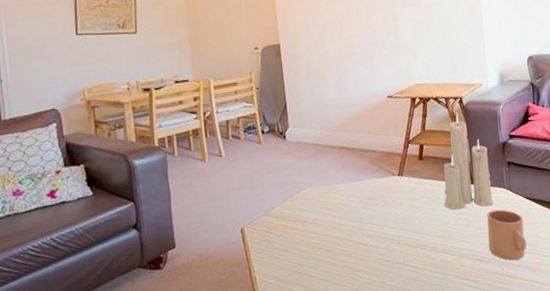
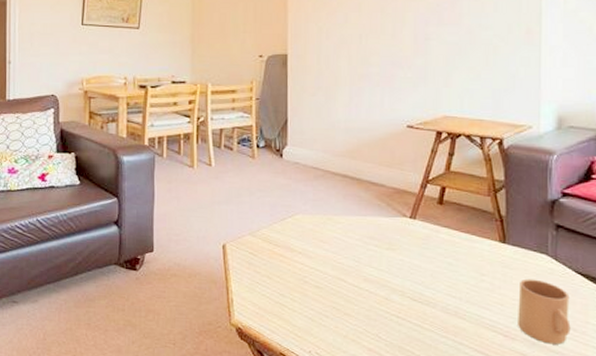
candle: present [443,112,493,210] -> none [464,155,531,272]

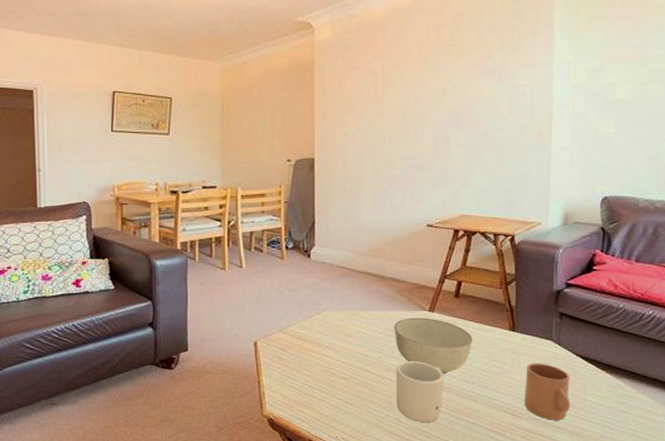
bowl: none [372,224,459,287] -> present [394,317,473,374]
mug: none [374,270,427,341] -> present [395,360,444,423]

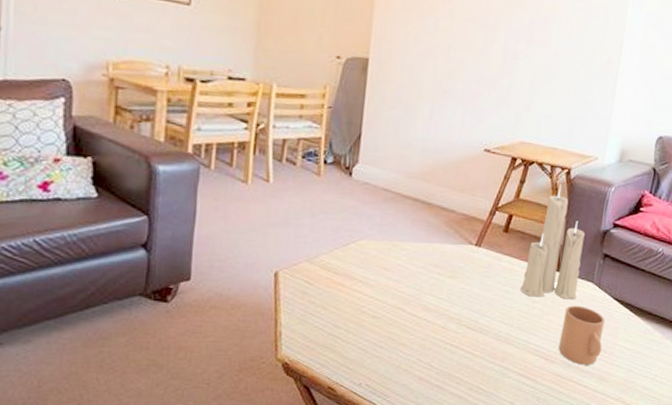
bowl: present [394,317,473,374] -> none [436,251,517,315]
mug: present [395,360,444,423] -> none [429,299,483,368]
candle: none [477,250,537,356] -> present [520,184,585,299]

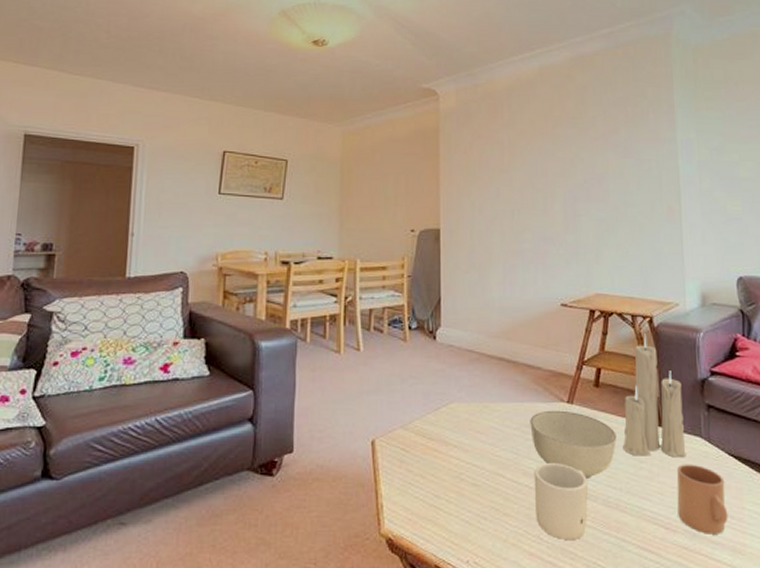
mug: none [429,299,483,368] -> present [534,462,588,541]
bowl: none [436,251,517,315] -> present [530,410,617,478]

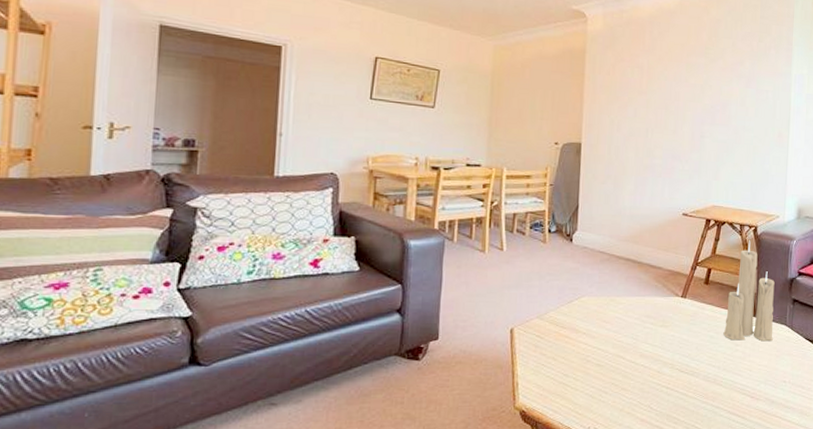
bowl: present [530,410,617,478] -> none [649,303,719,359]
mug: present [534,462,588,541] -> none [648,346,693,409]
cup: present [676,464,728,534] -> none [762,346,800,401]

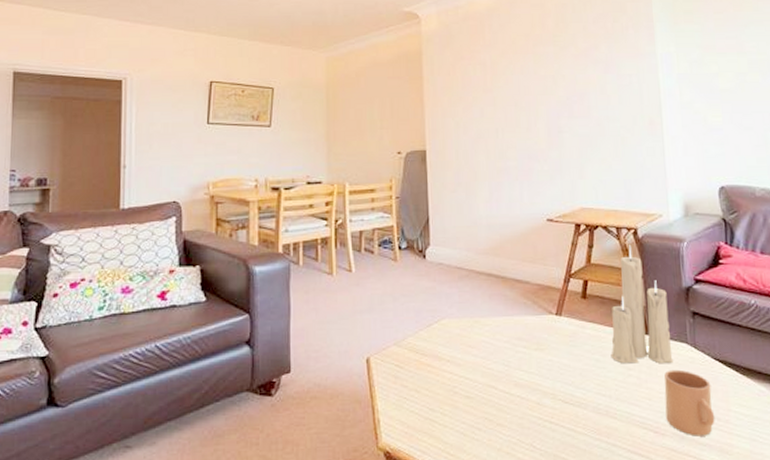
cup: none [762,346,800,401] -> present [664,369,715,437]

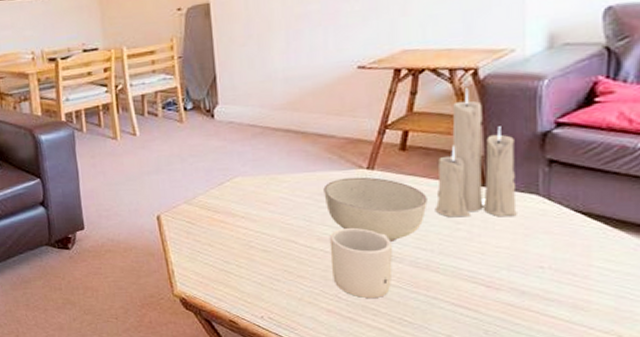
bowl: none [520,322,605,387] -> present [323,177,428,241]
mug: none [525,372,579,448] -> present [329,227,392,299]
cup: present [664,369,715,437] -> none [503,222,569,292]

